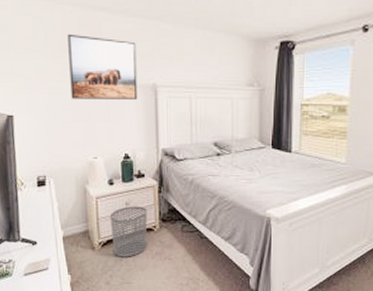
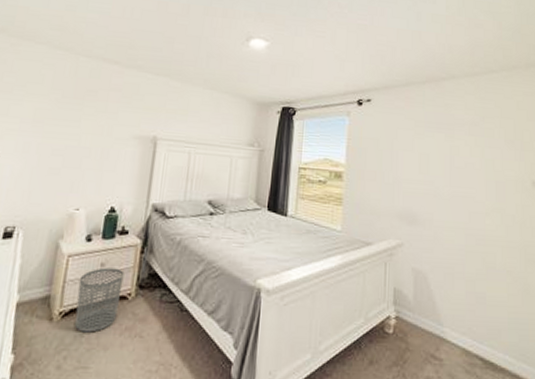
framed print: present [67,33,138,100] -> none [65,81,143,151]

